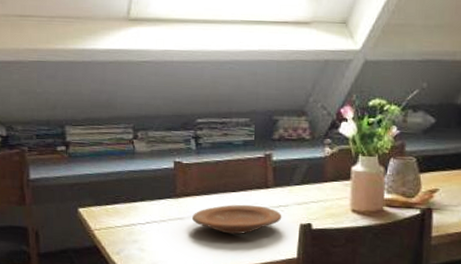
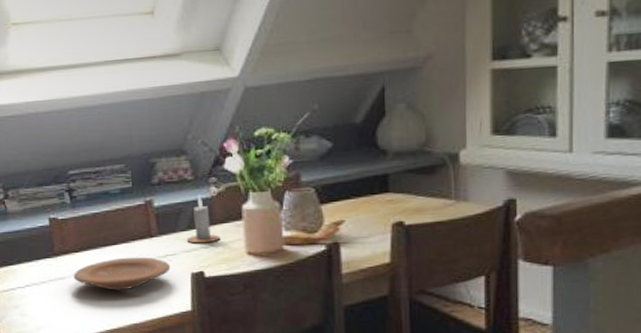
candle: none [300,152,329,198] -> present [187,194,220,244]

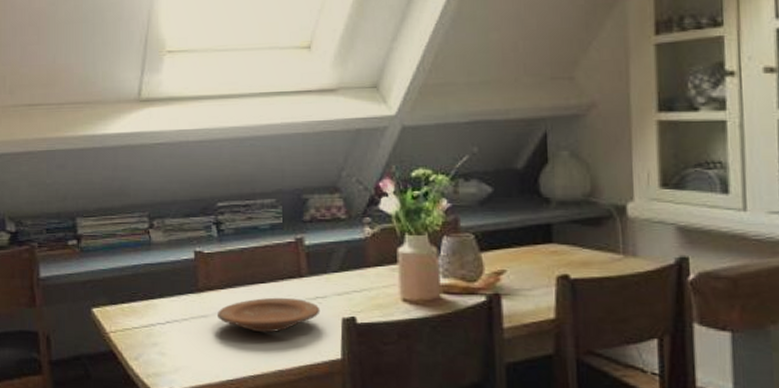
candle: present [187,194,220,244] -> none [339,234,373,287]

